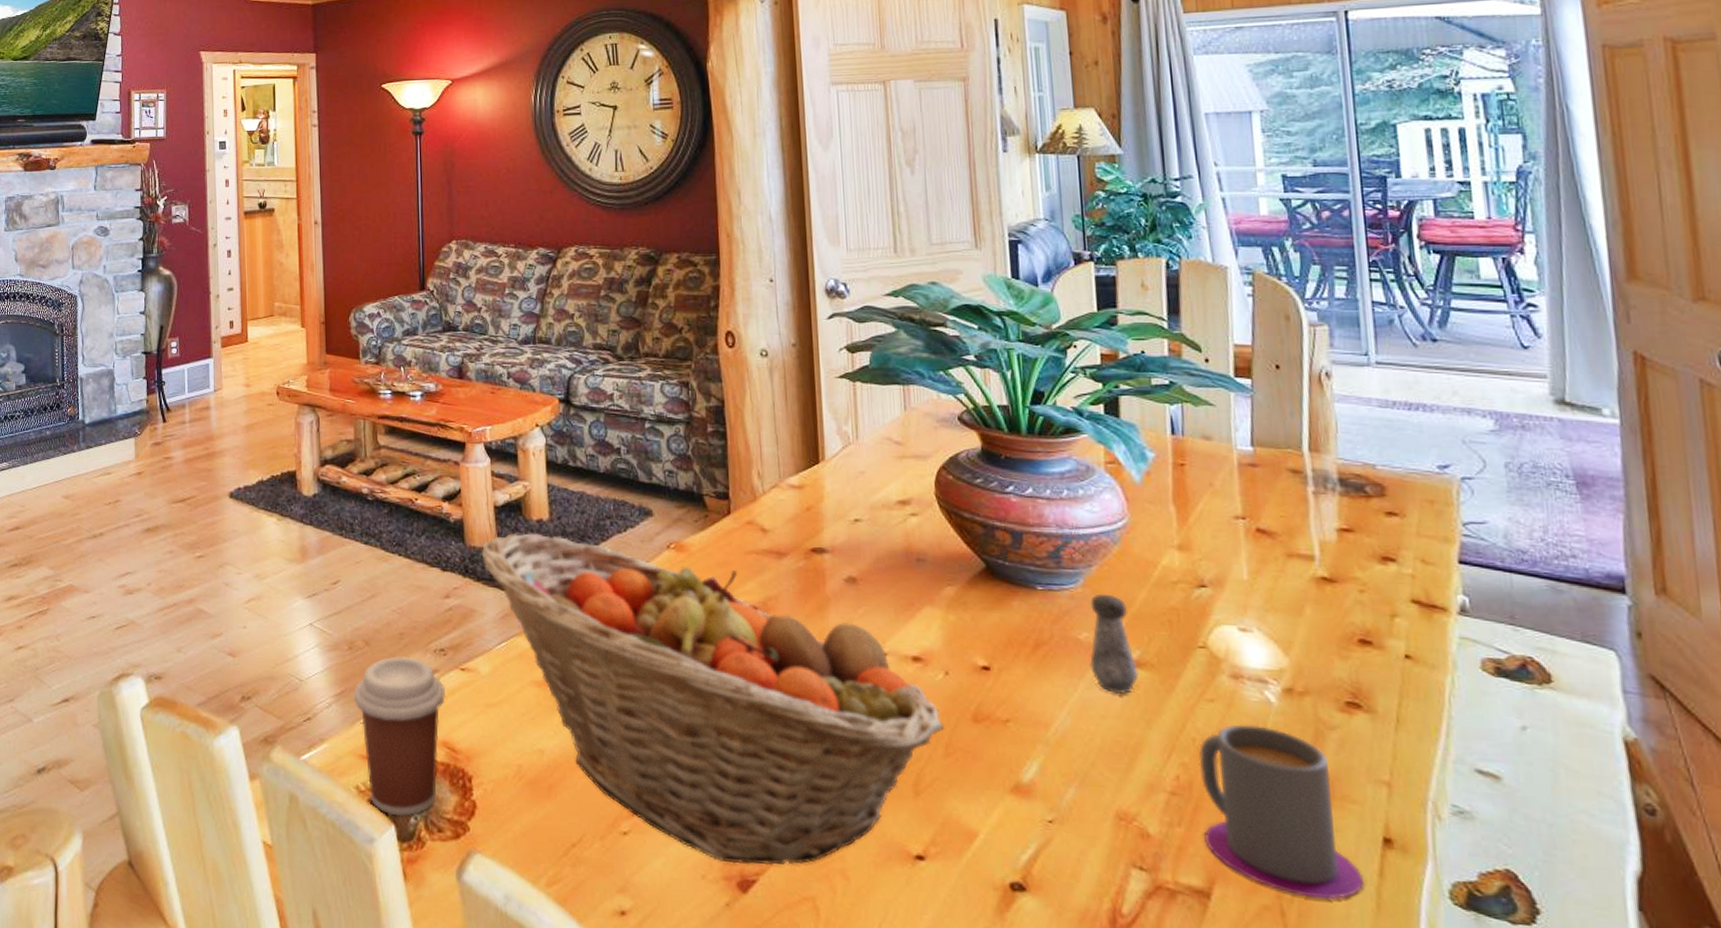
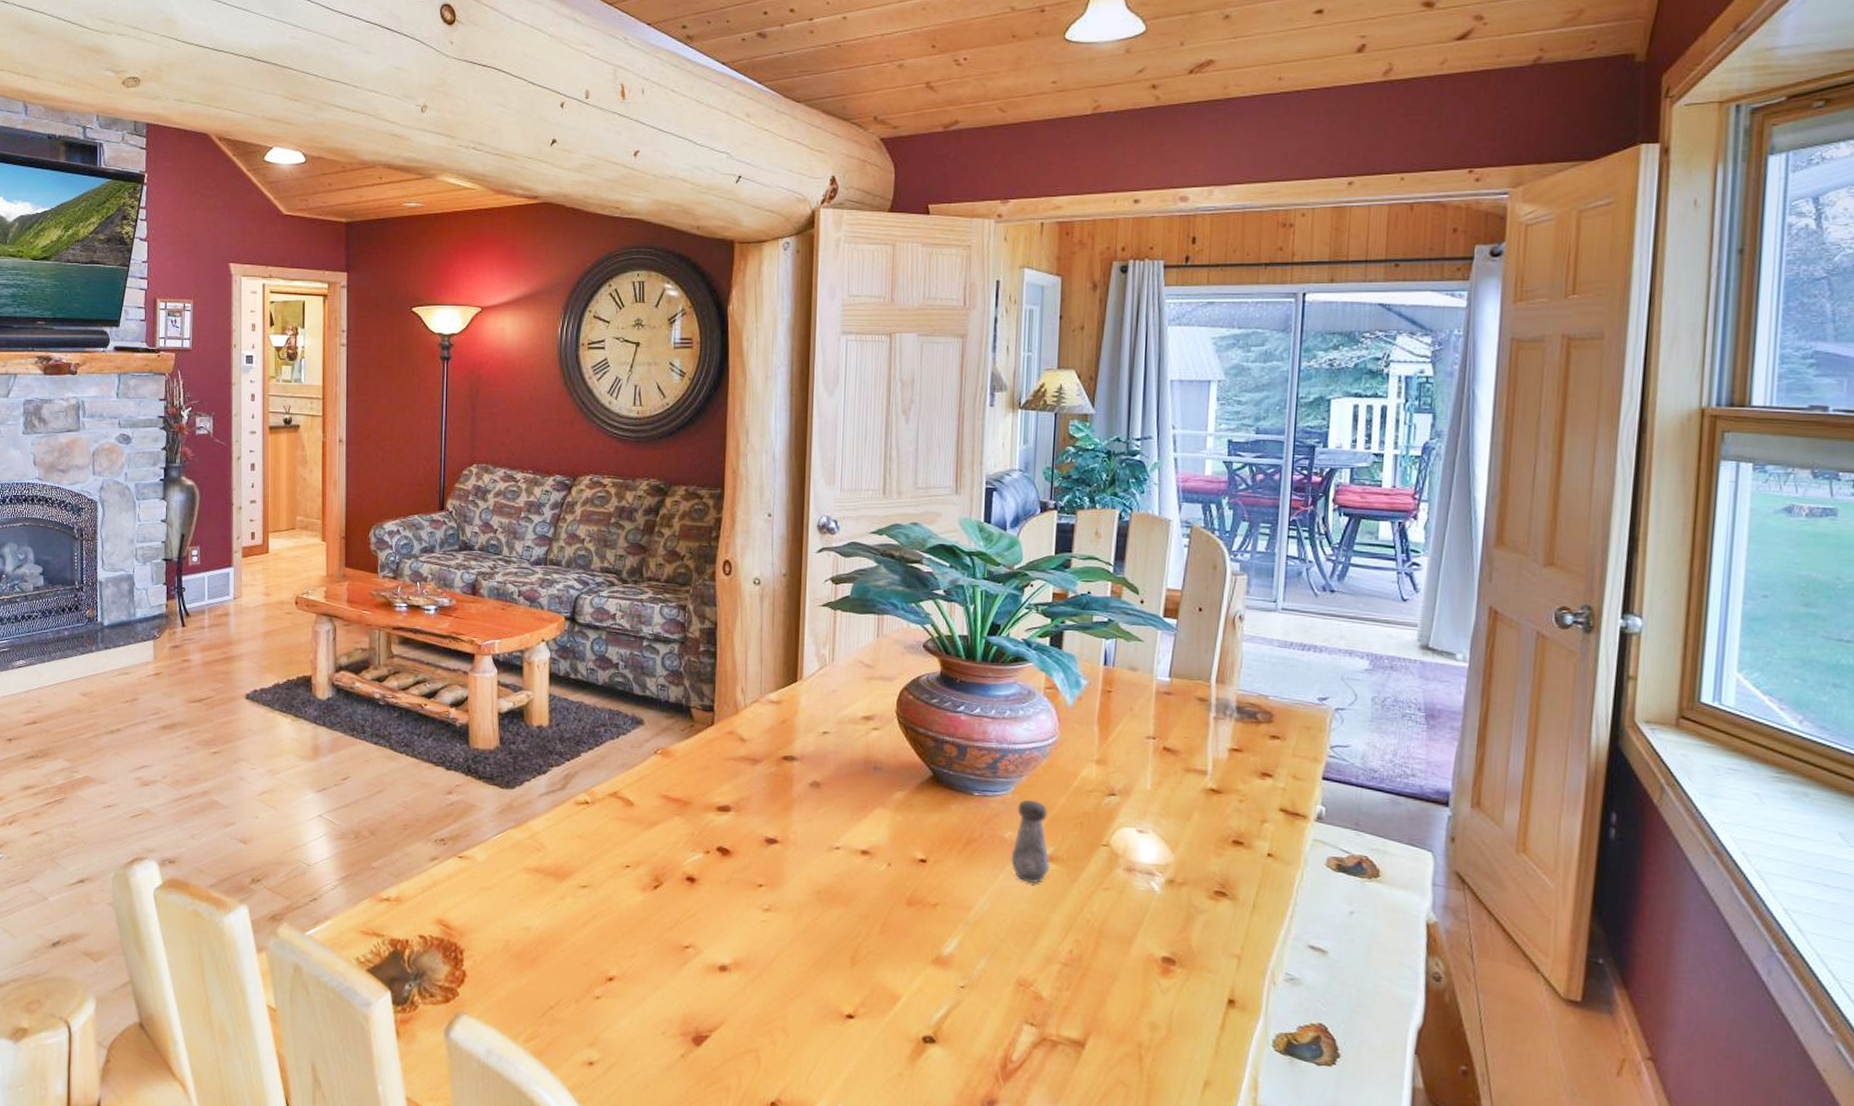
coffee cup: present [353,656,445,817] -> none [357,845,443,984]
fruit basket: present [481,533,945,865] -> none [483,737,883,1023]
mug: present [1198,724,1364,900] -> none [1086,908,1208,1048]

